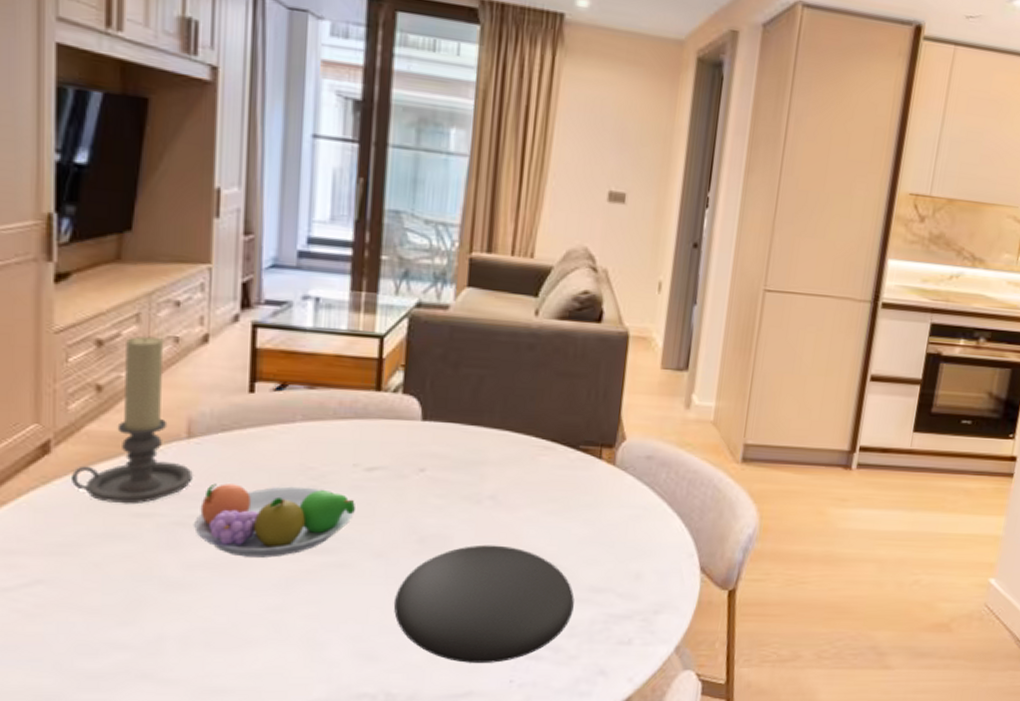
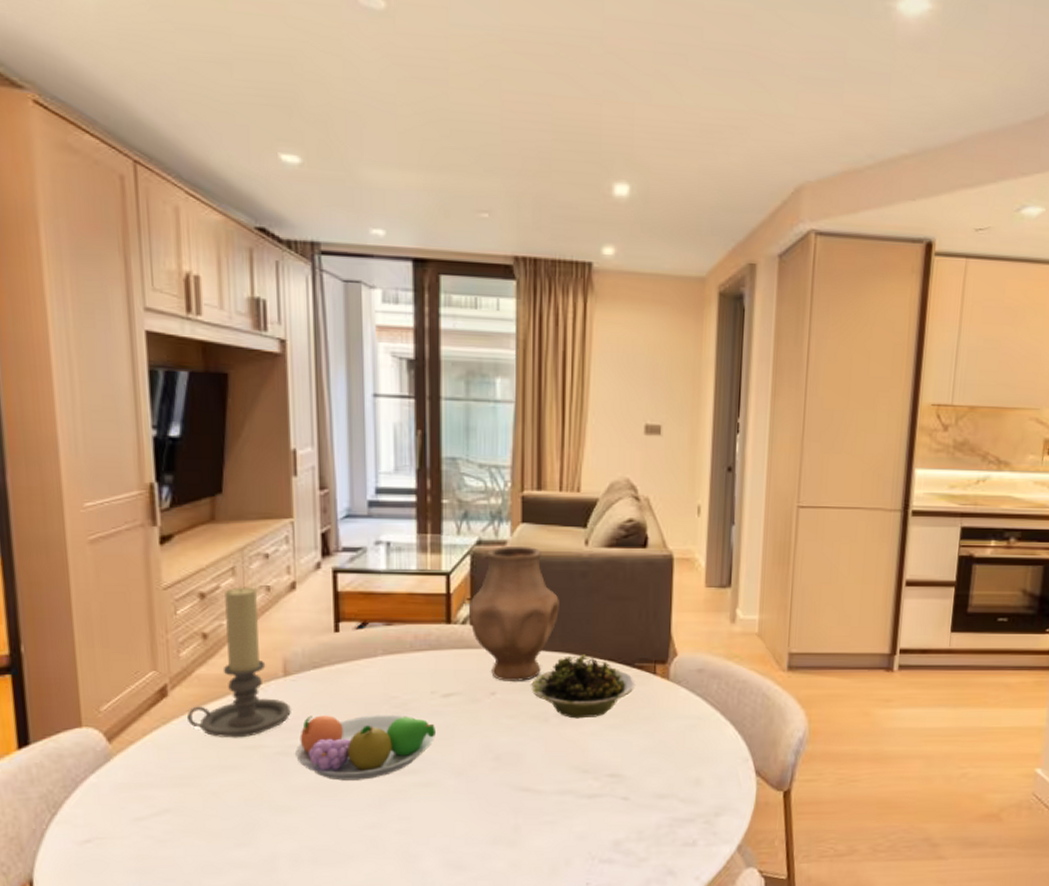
plate: present [394,545,575,663] -> none [477,759,640,869]
vase: none [402,310,503,459] -> present [469,545,559,683]
bowl: none [465,431,579,502] -> present [531,653,636,719]

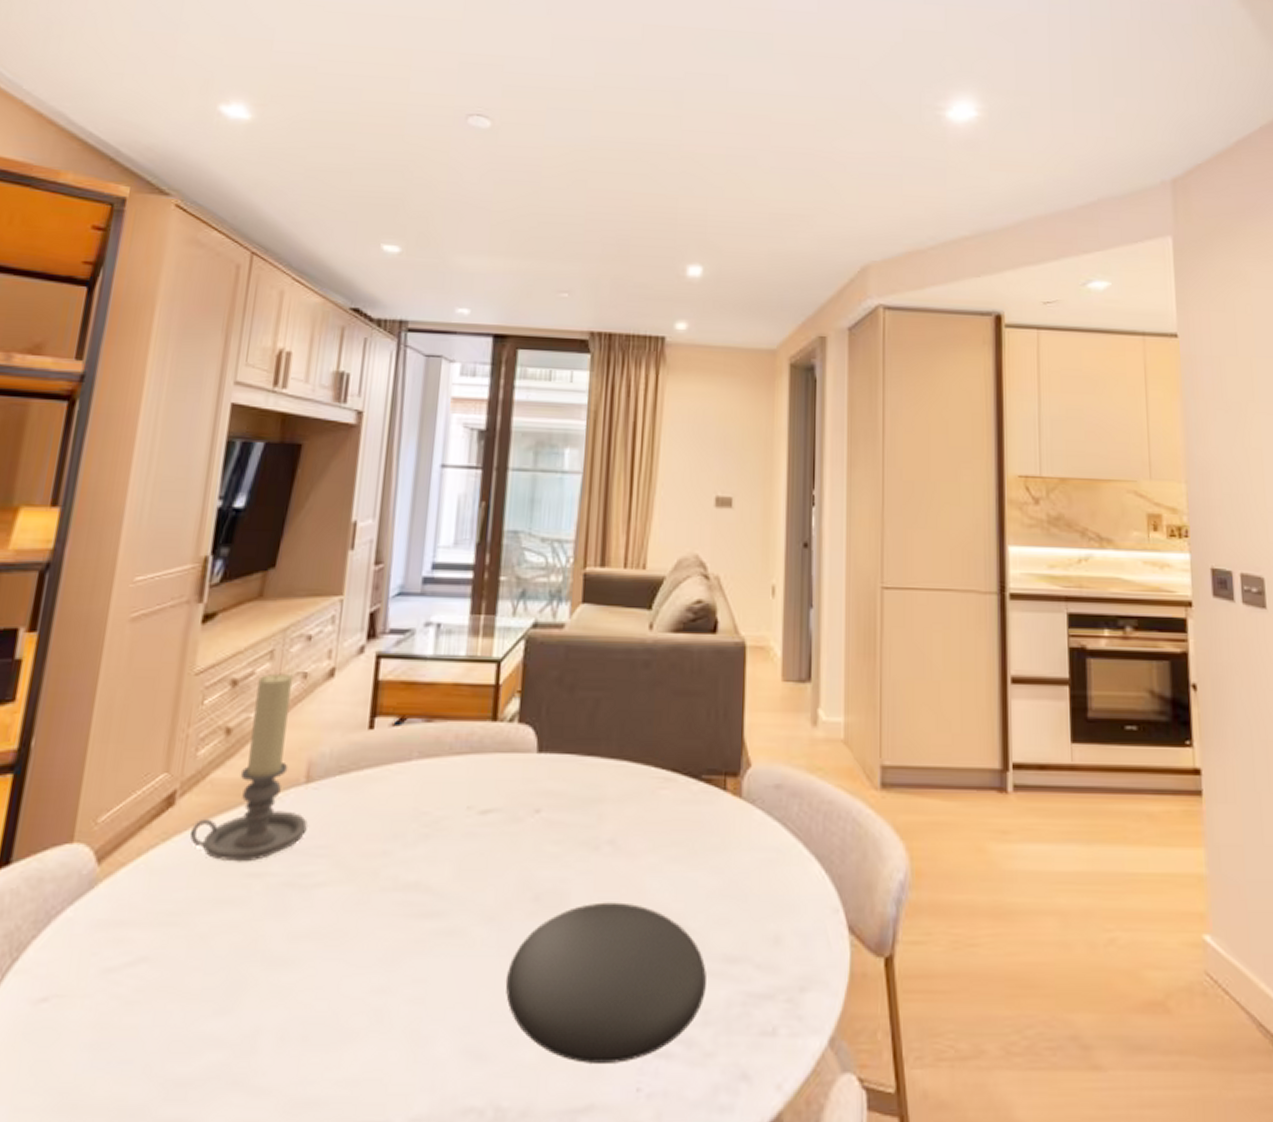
fruit bowl: present [296,714,435,781] -> none [303,834,468,924]
vase: present [469,545,559,683] -> none [518,629,619,797]
plate: none [477,759,640,869] -> present [506,902,706,1063]
bowl: present [531,653,636,719] -> none [581,761,703,847]

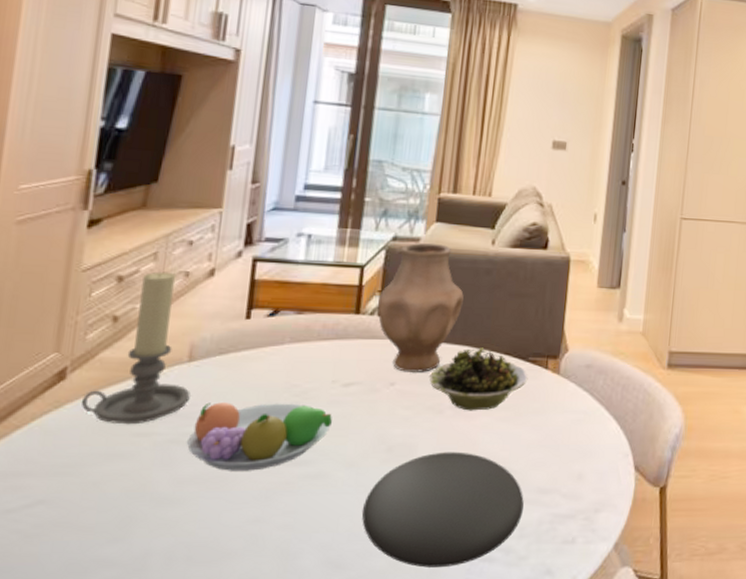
fruit bowl: none [303,834,468,924] -> present [187,402,332,471]
vase: none [518,629,619,797] -> present [377,242,464,374]
bowl: none [581,761,703,847] -> present [429,346,528,411]

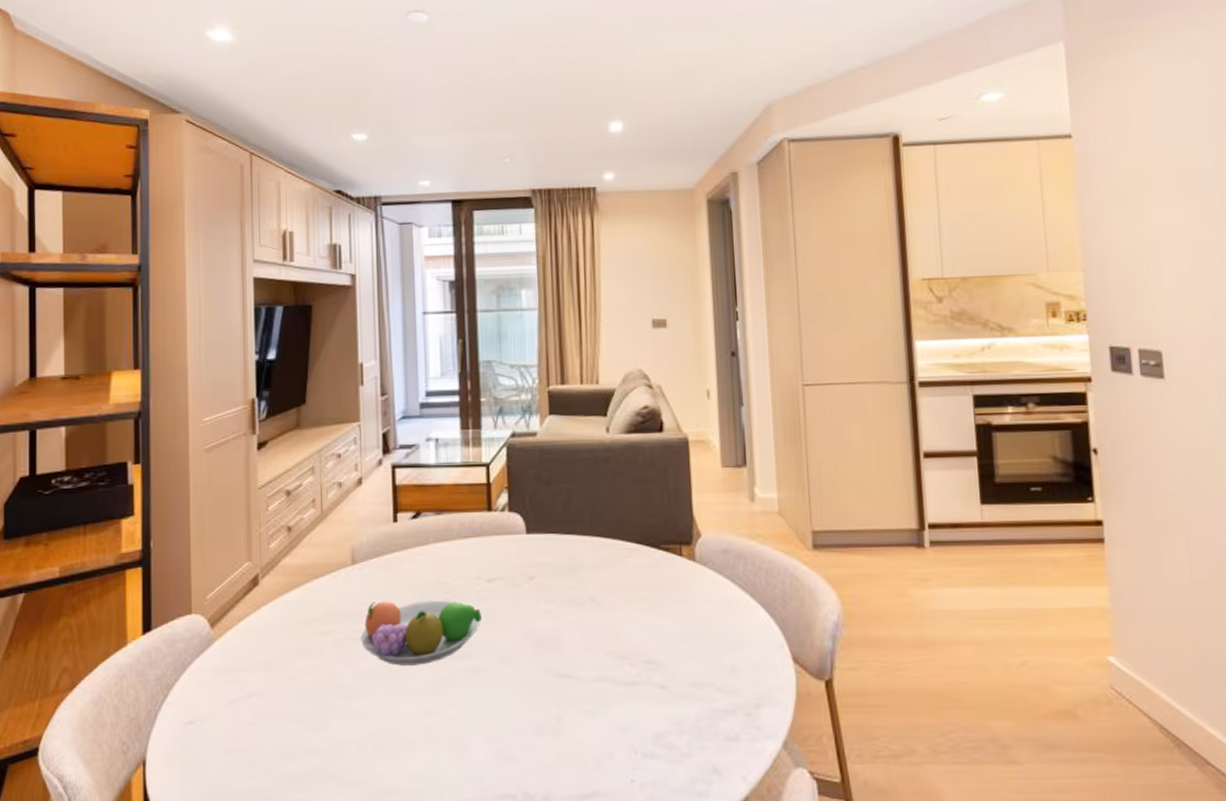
candle holder: present [81,271,191,425] -> none [273,483,357,624]
plate: present [362,452,524,568] -> none [522,644,679,762]
vase: present [377,242,464,374] -> none [507,436,587,567]
bowl: present [429,346,528,411] -> none [566,536,664,603]

